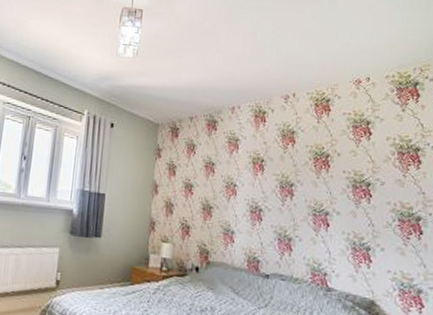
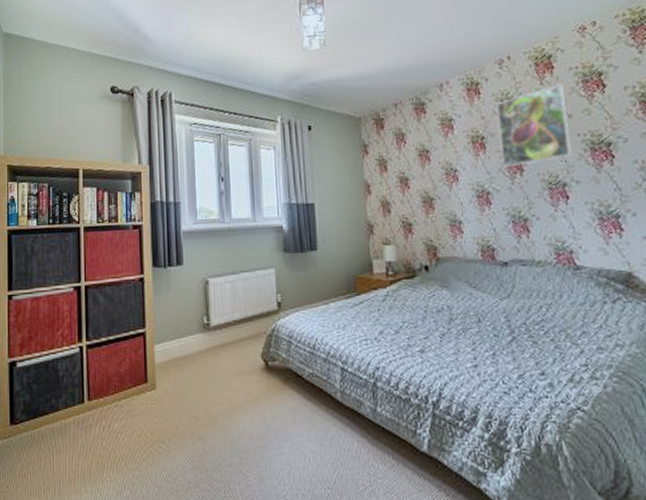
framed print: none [275,125,336,190] -> present [496,84,571,167]

